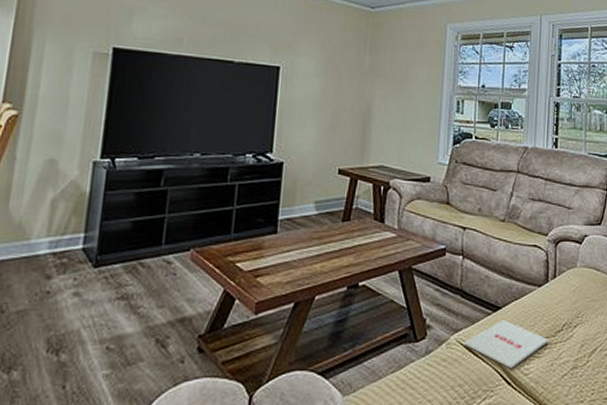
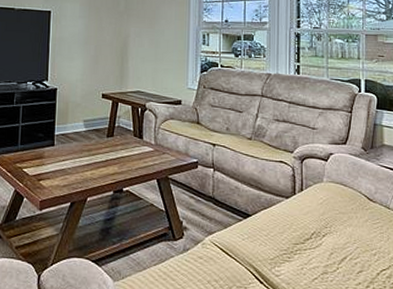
magazine: present [463,320,548,368] -> none [217,226,297,269]

